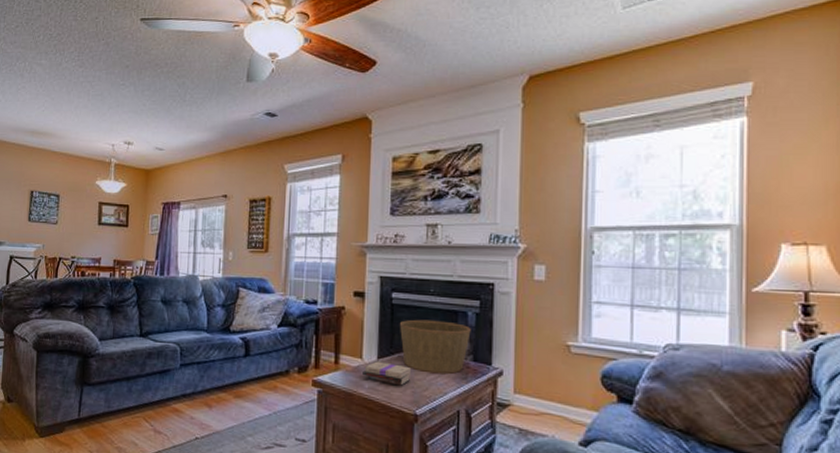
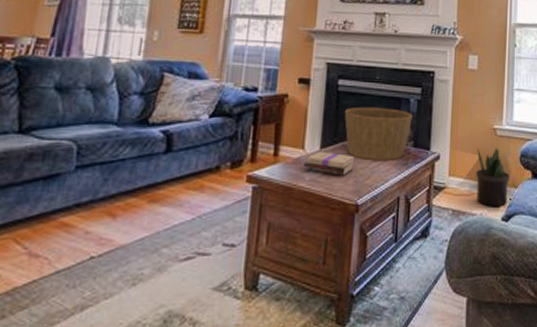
planter: none [546,365,588,431] -> present [476,148,510,207]

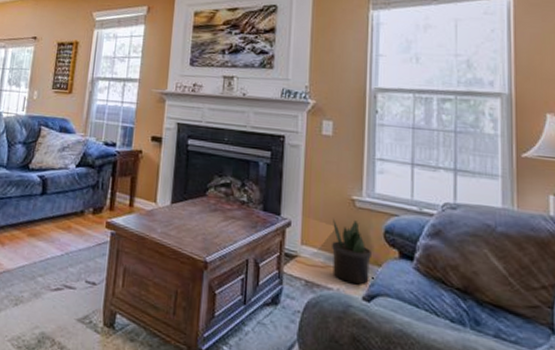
books: present [304,151,355,176] -> none [156,206,204,232]
basket: present [345,106,413,162] -> none [194,166,262,223]

